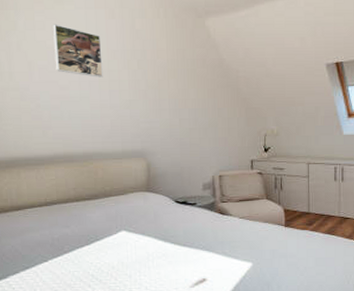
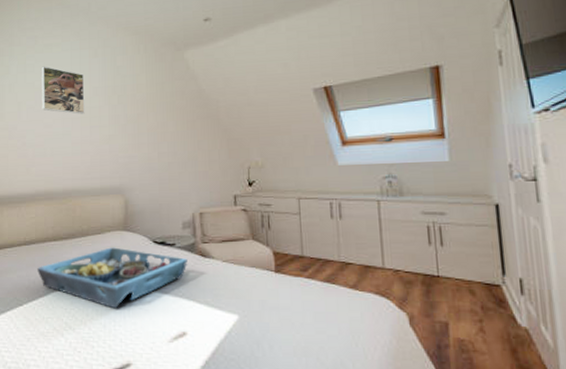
serving tray: none [61,207,208,261] -> present [37,247,188,309]

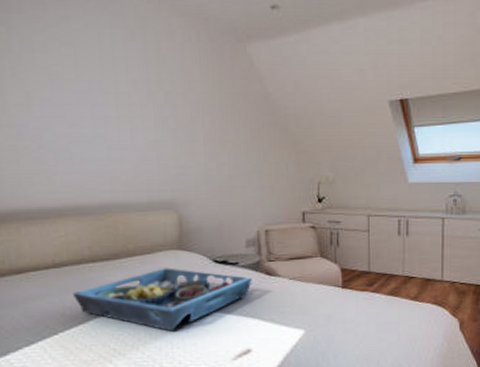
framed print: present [42,66,85,114] -> none [57,45,122,113]

